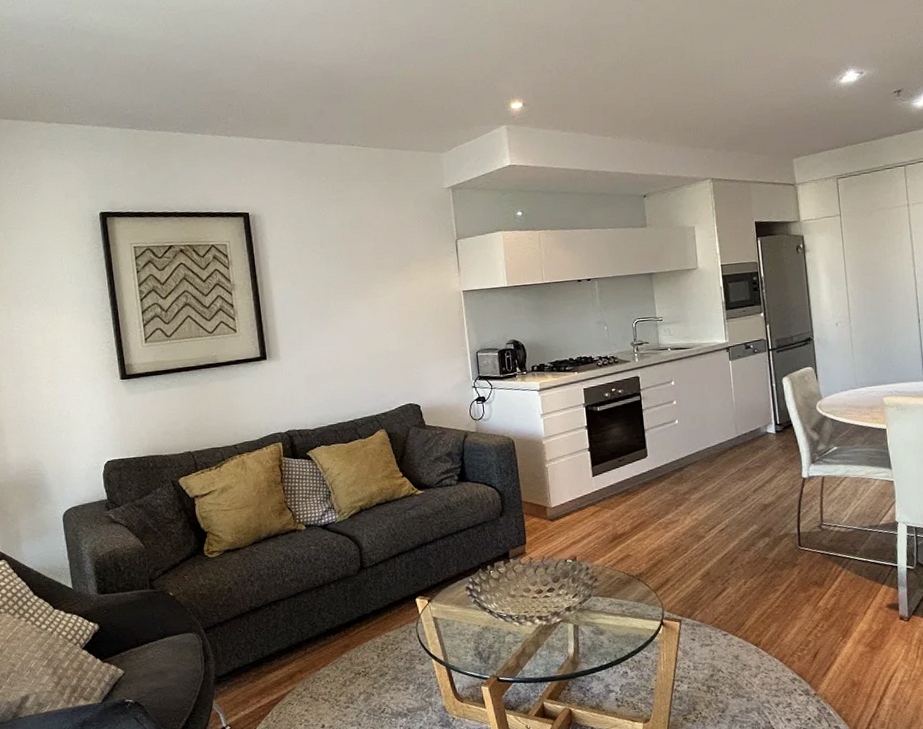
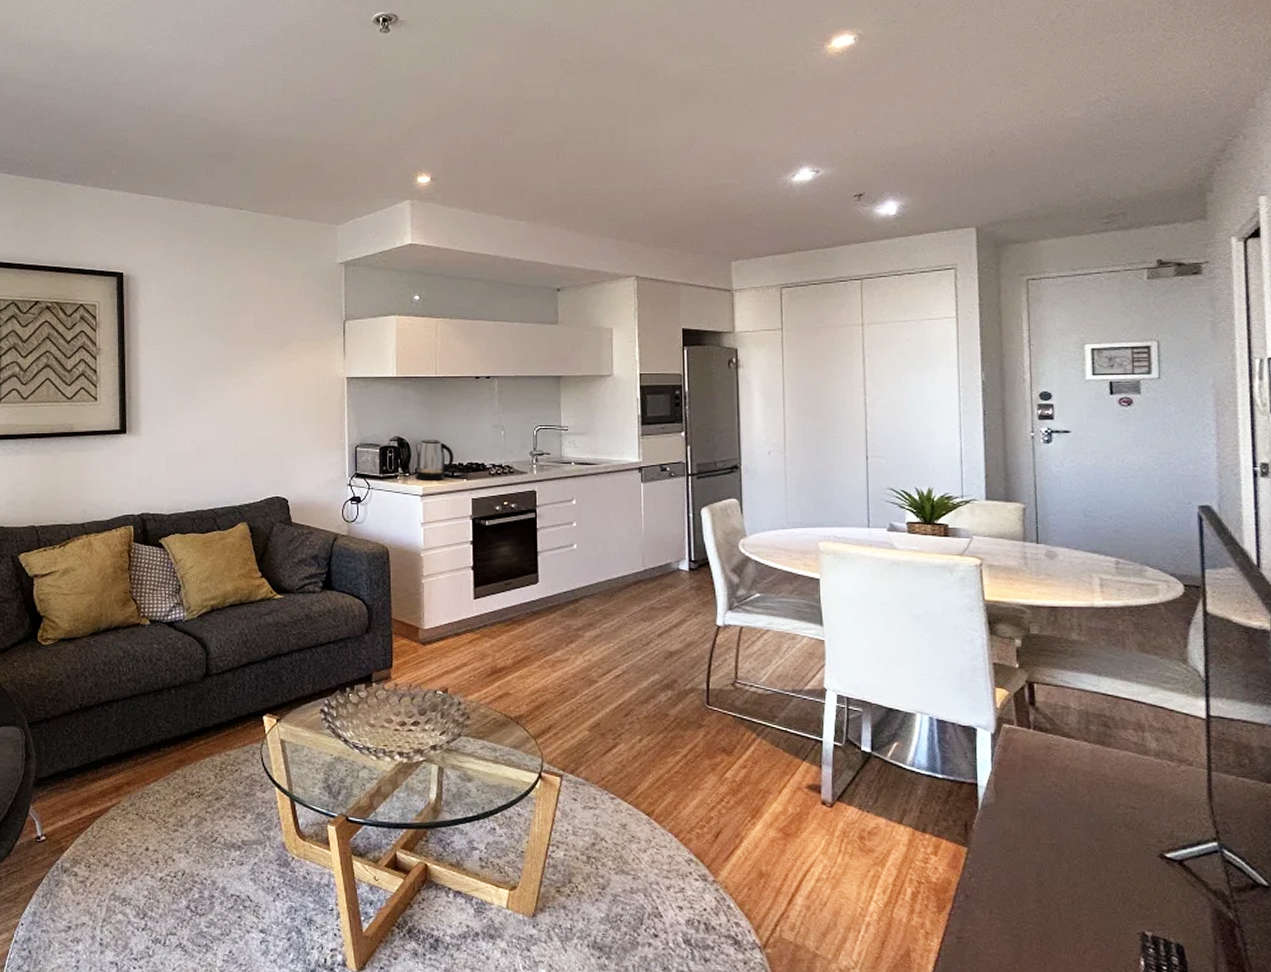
kettle: none [529,339,565,378] -> present [415,438,453,482]

